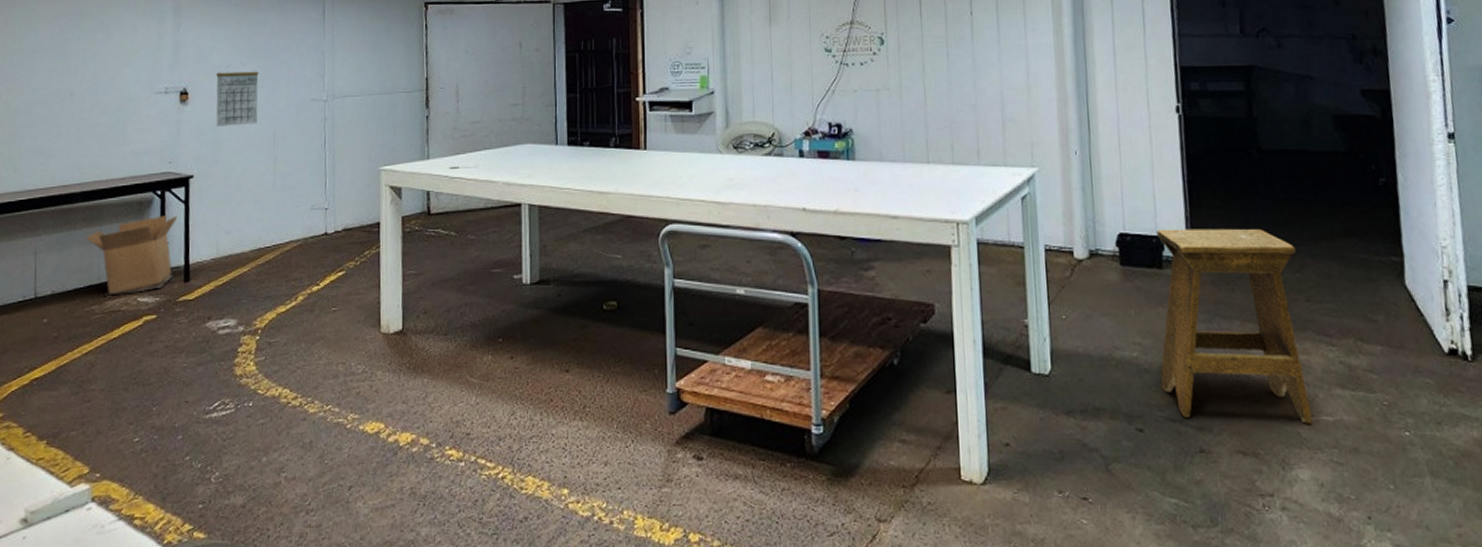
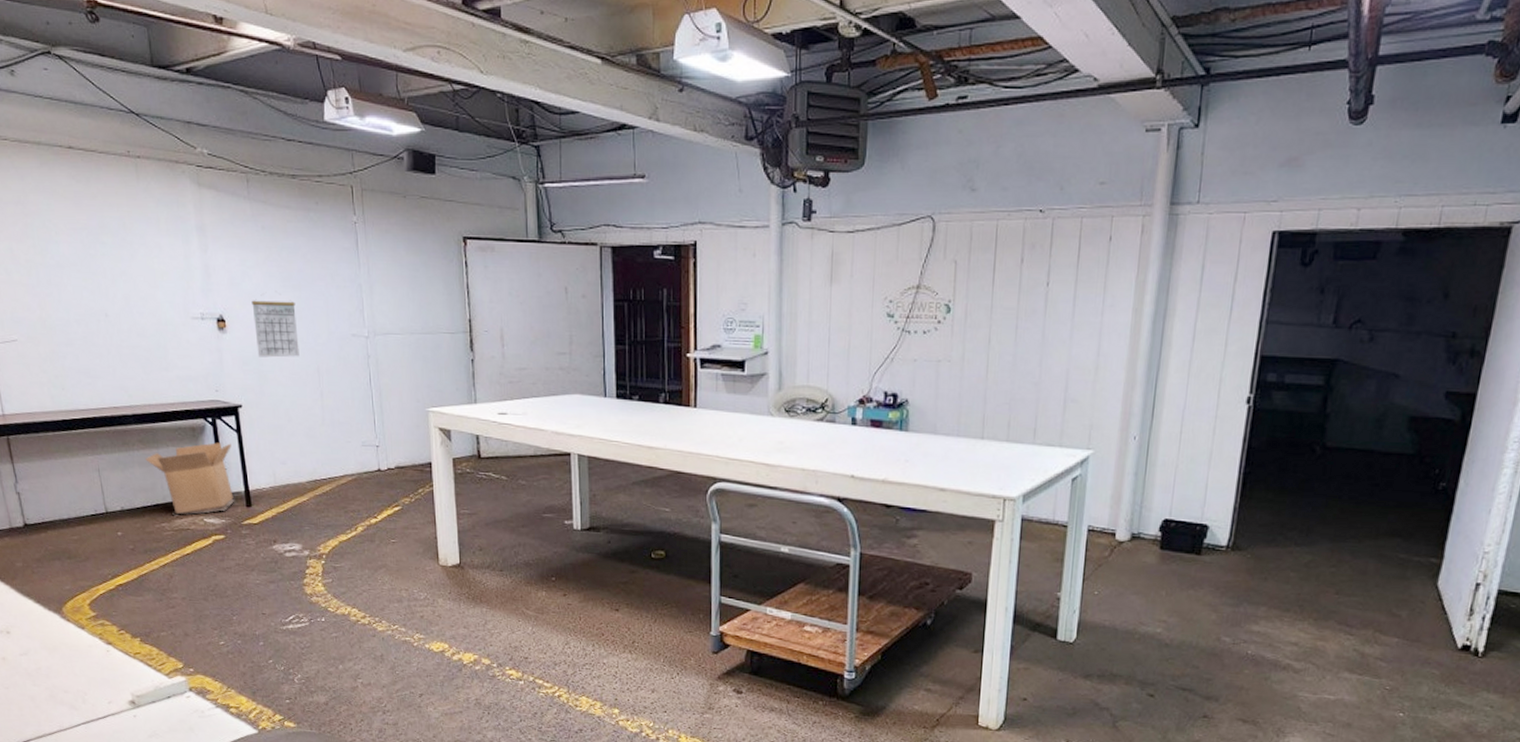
stool: present [1157,228,1313,424] -> none [1178,518,1337,701]

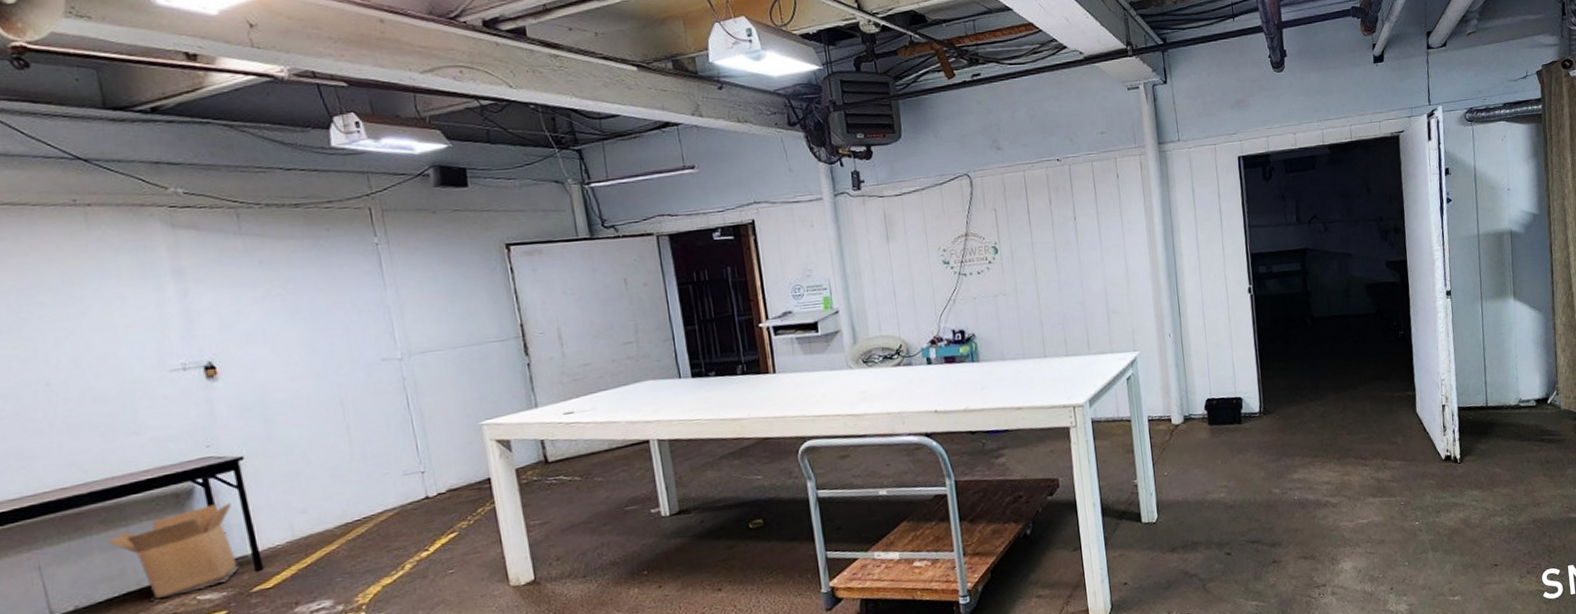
calendar: present [251,300,300,358] -> none [250,334,317,400]

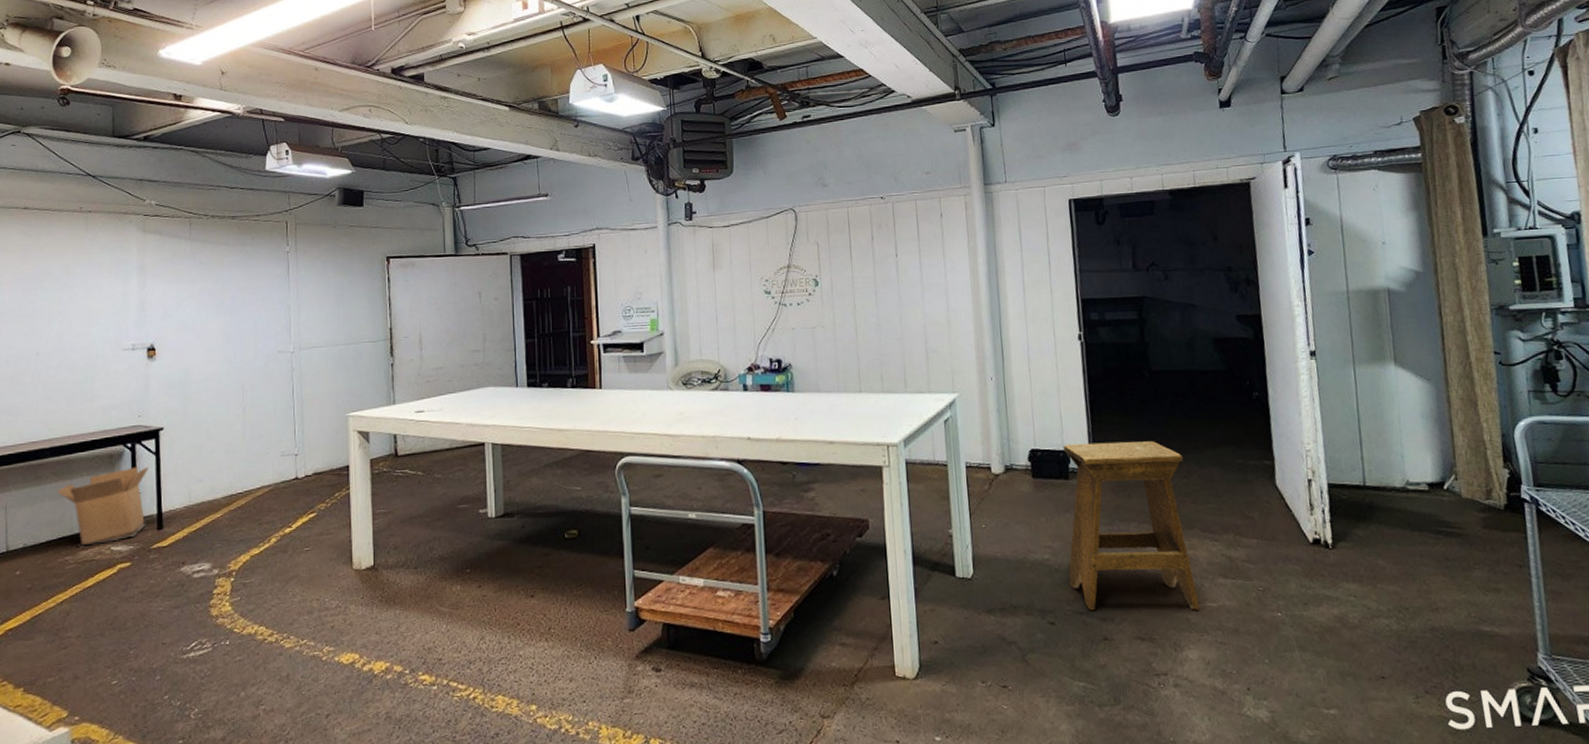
stool: none [1236,382,1353,538] -> present [1063,441,1200,610]

